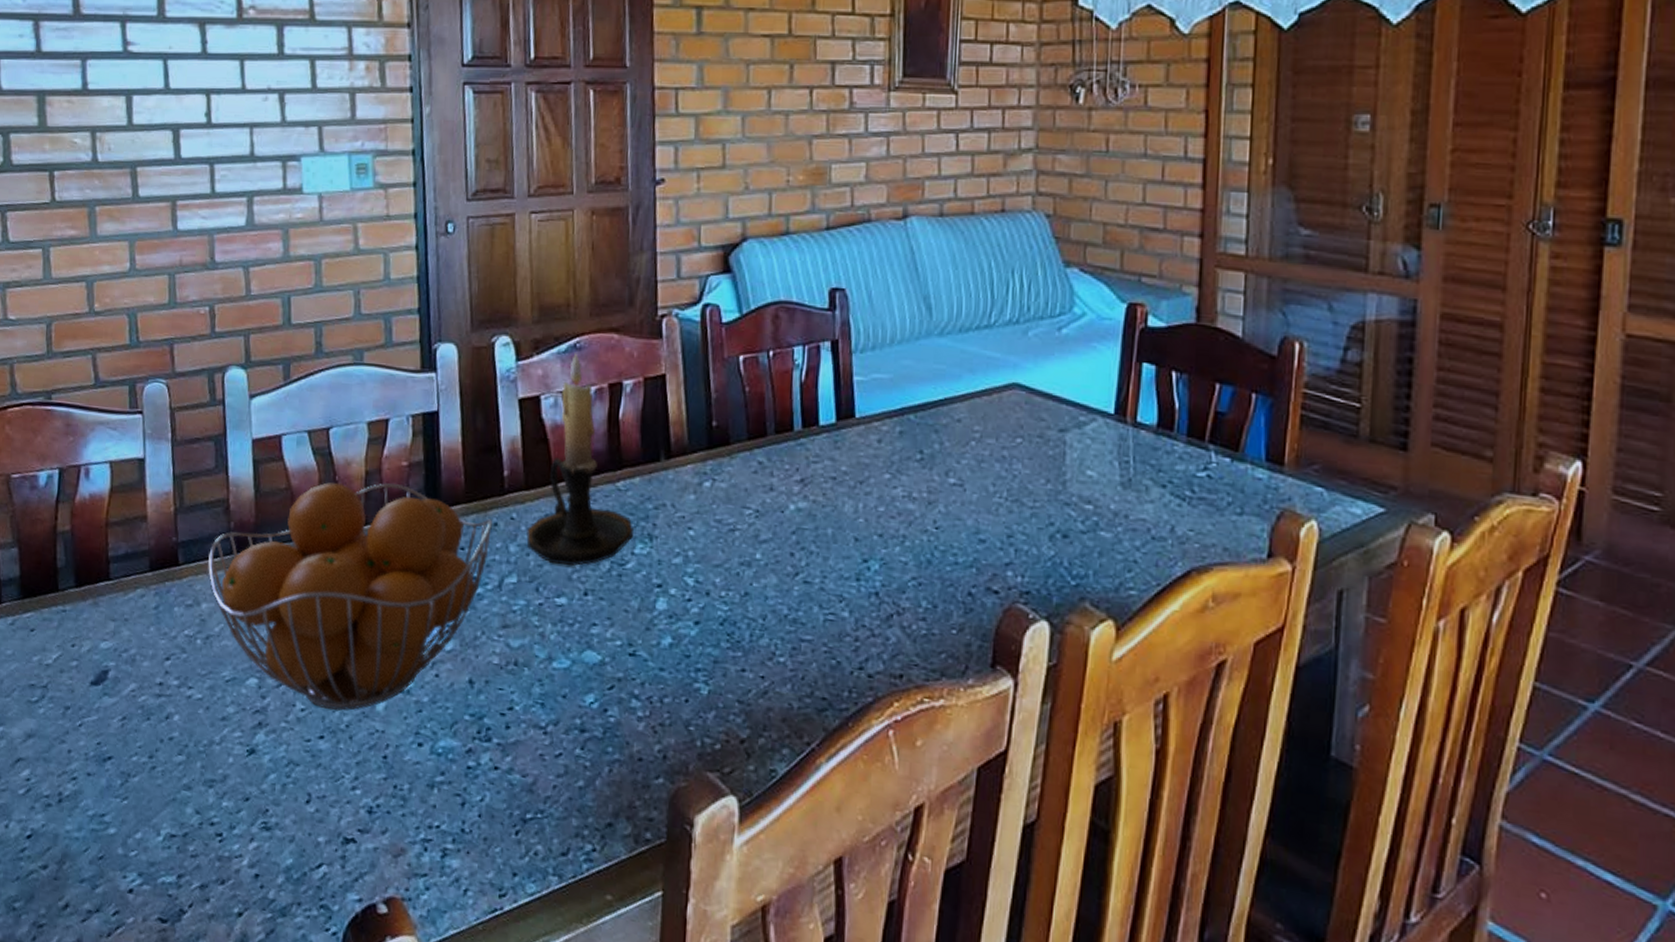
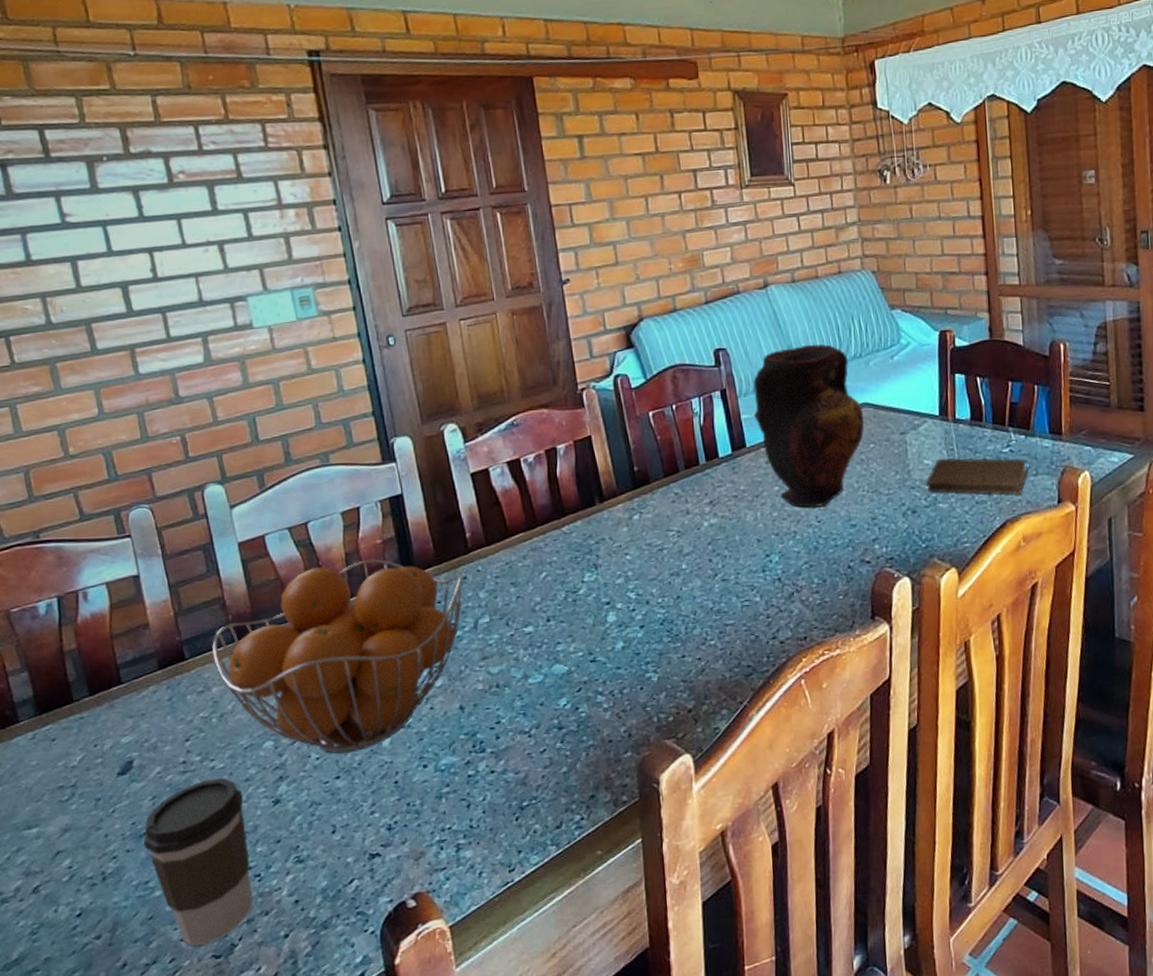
coffee cup: none [106,709,217,904] -> present [143,777,253,946]
candle holder: present [526,353,633,566] -> none [492,429,581,601]
vase: none [869,297,1013,509] -> present [753,344,865,508]
book: none [1086,472,1231,537] -> present [926,458,1029,495]

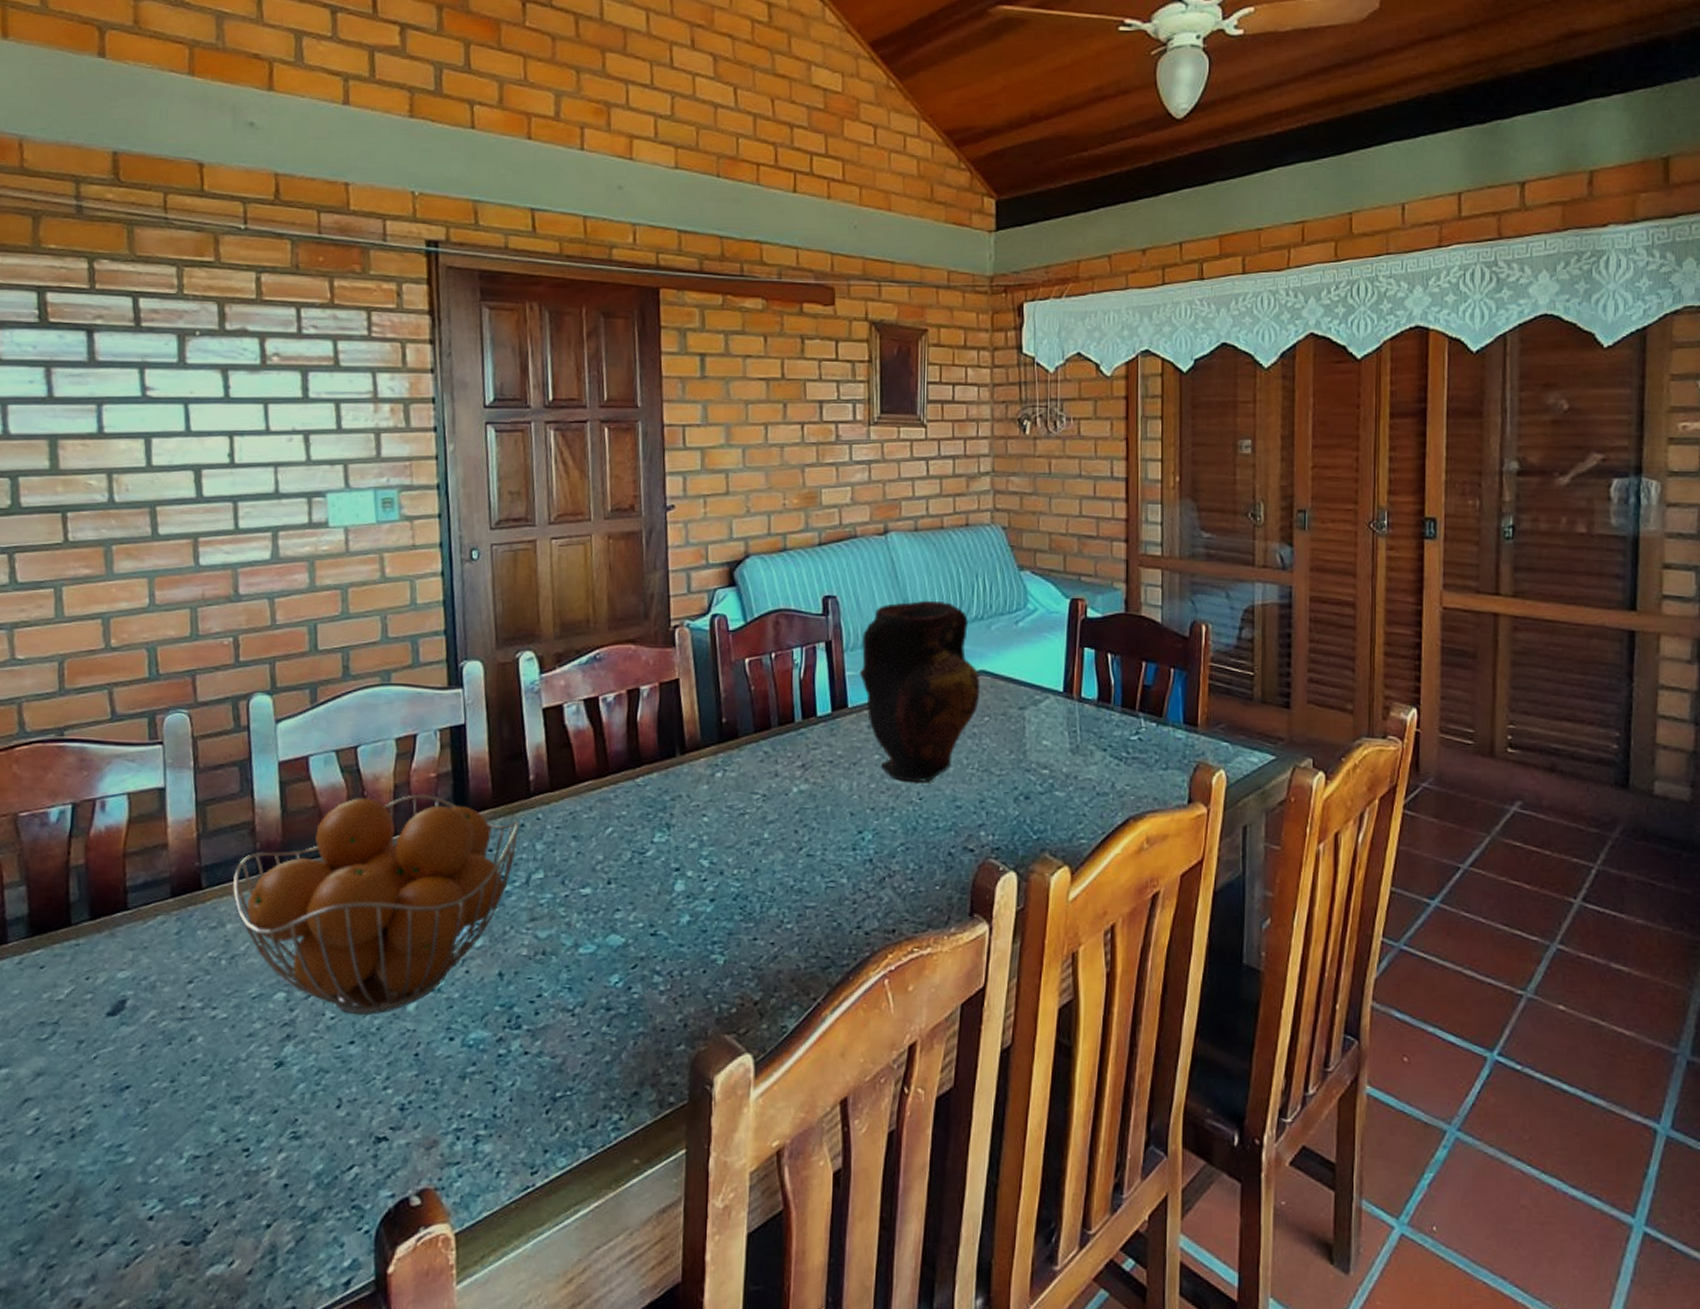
coffee cup: present [143,777,253,946] -> none [124,1029,243,1228]
book: present [926,458,1029,495] -> none [1043,741,1158,790]

